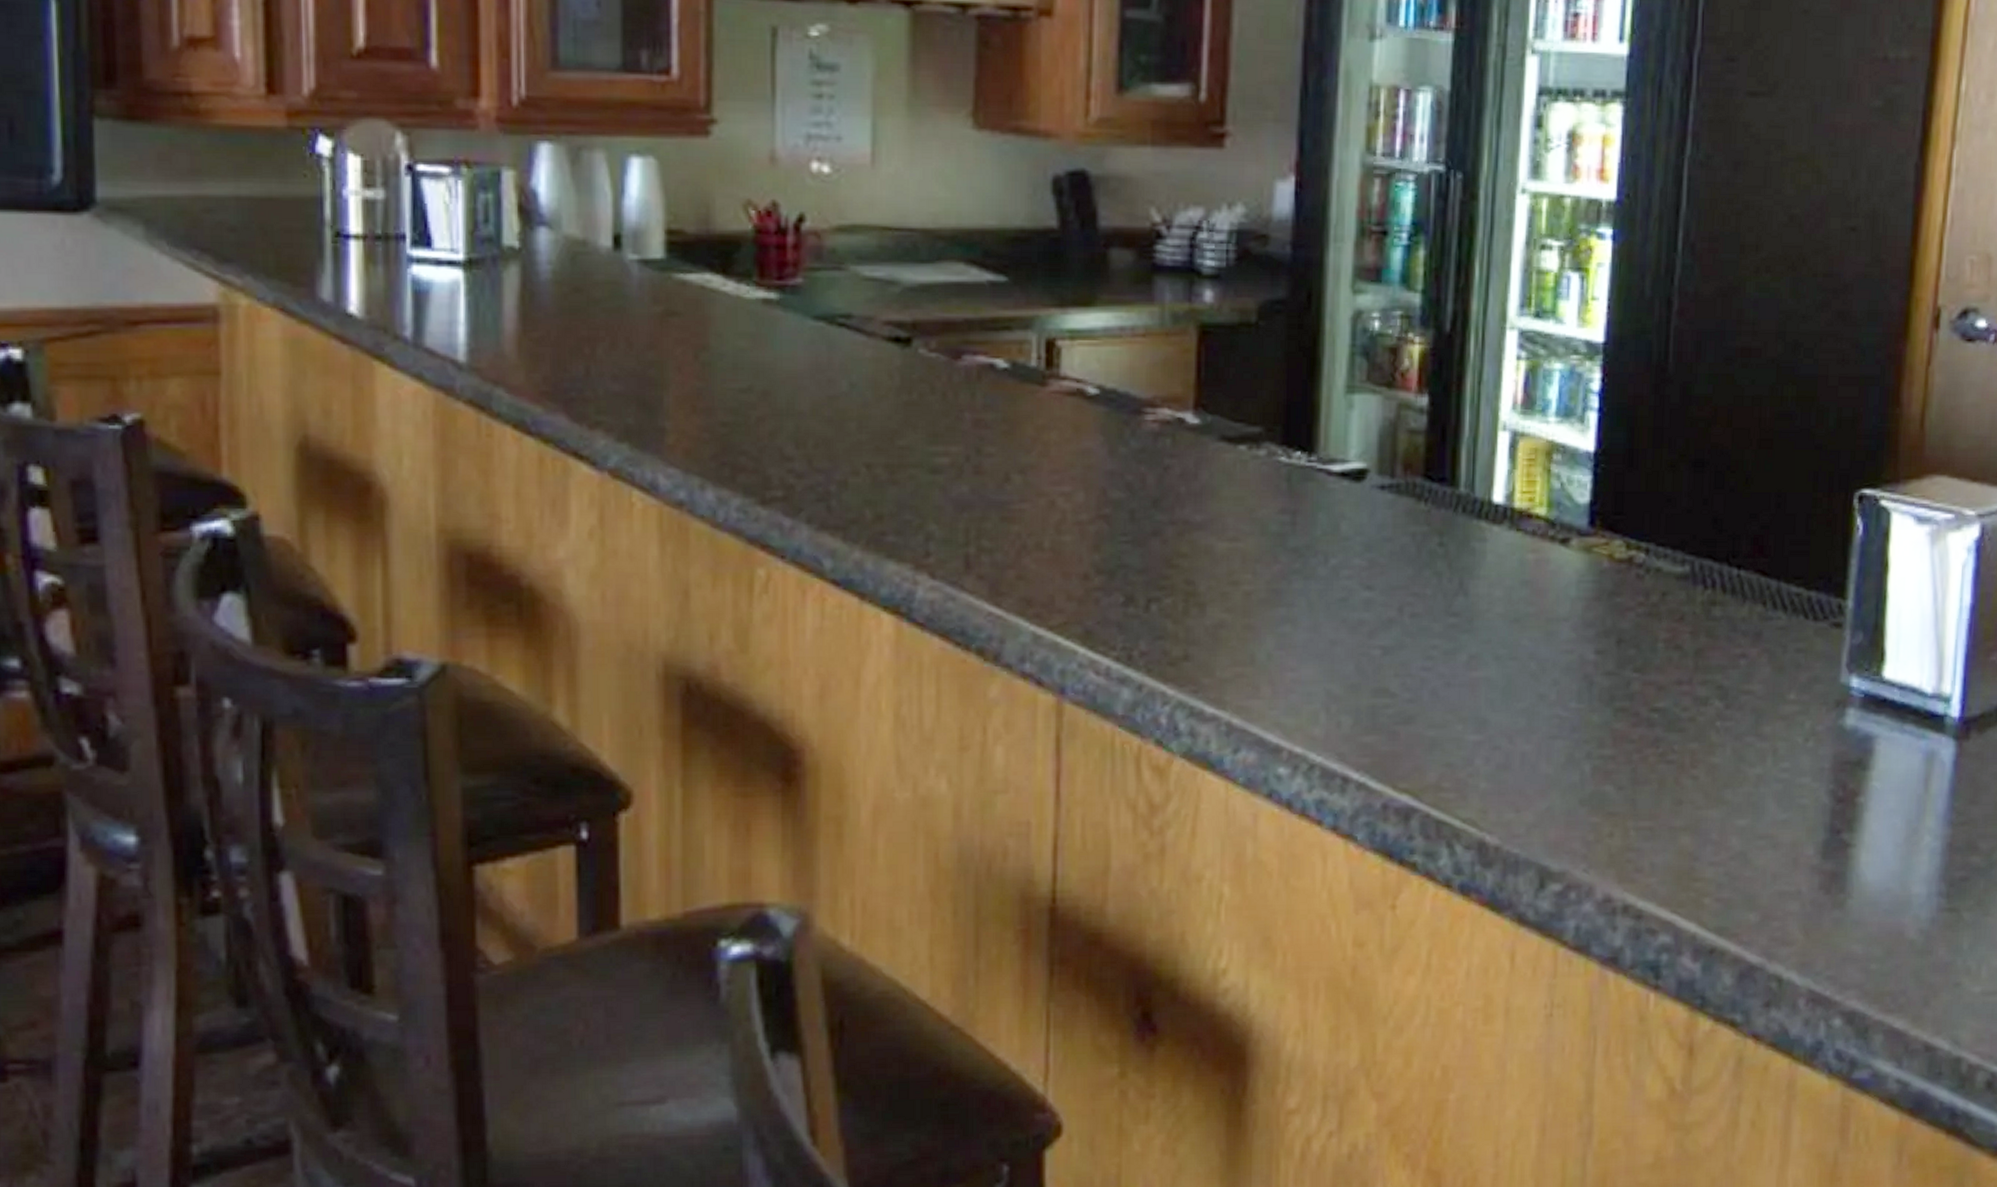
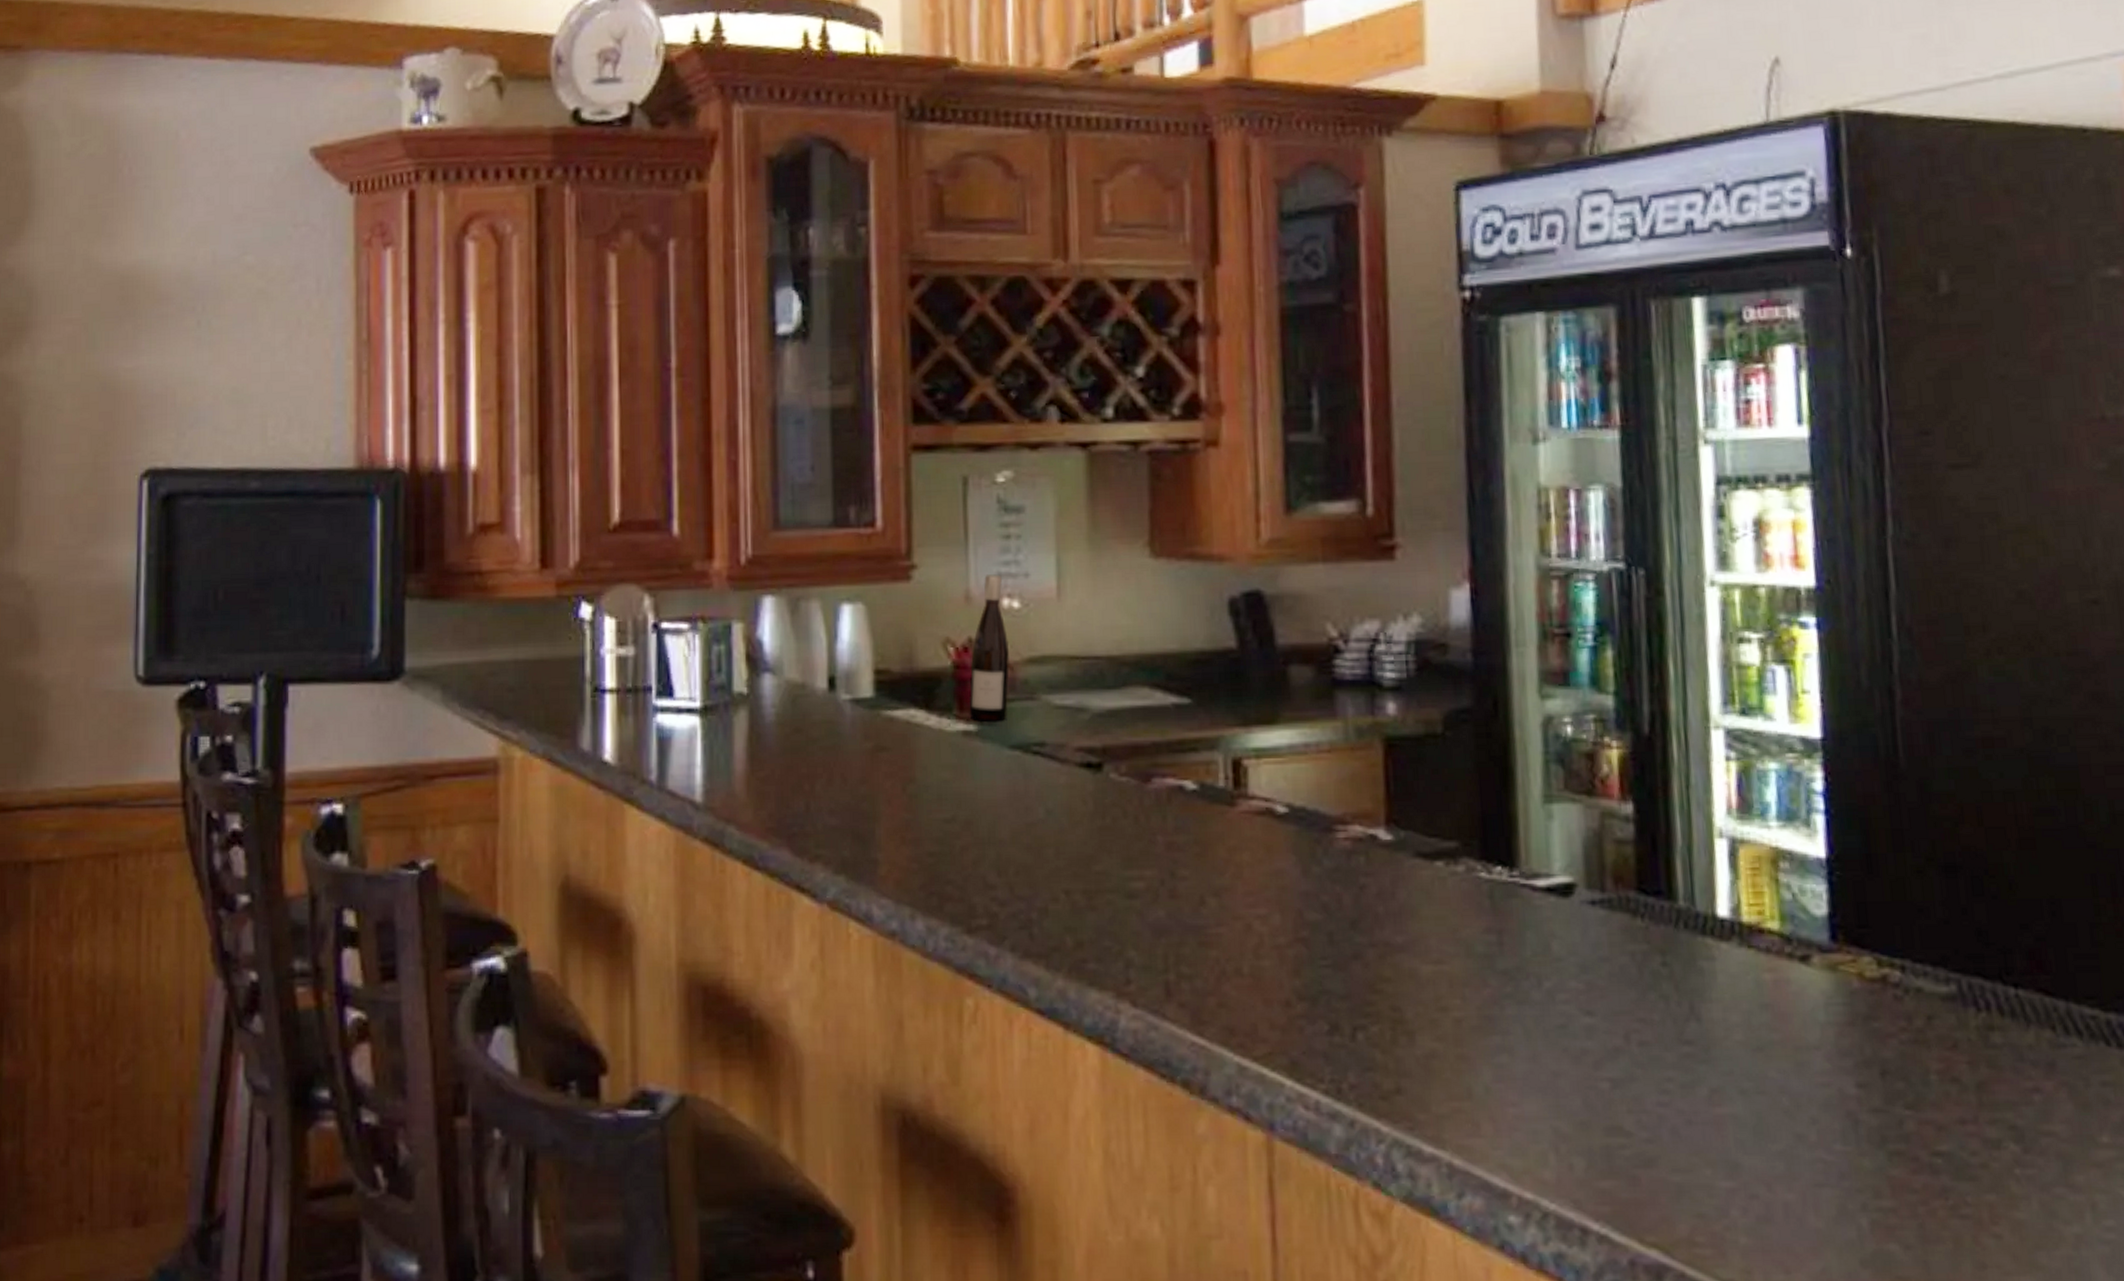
bottle: none [770,135,818,290] -> present [968,574,1010,721]

